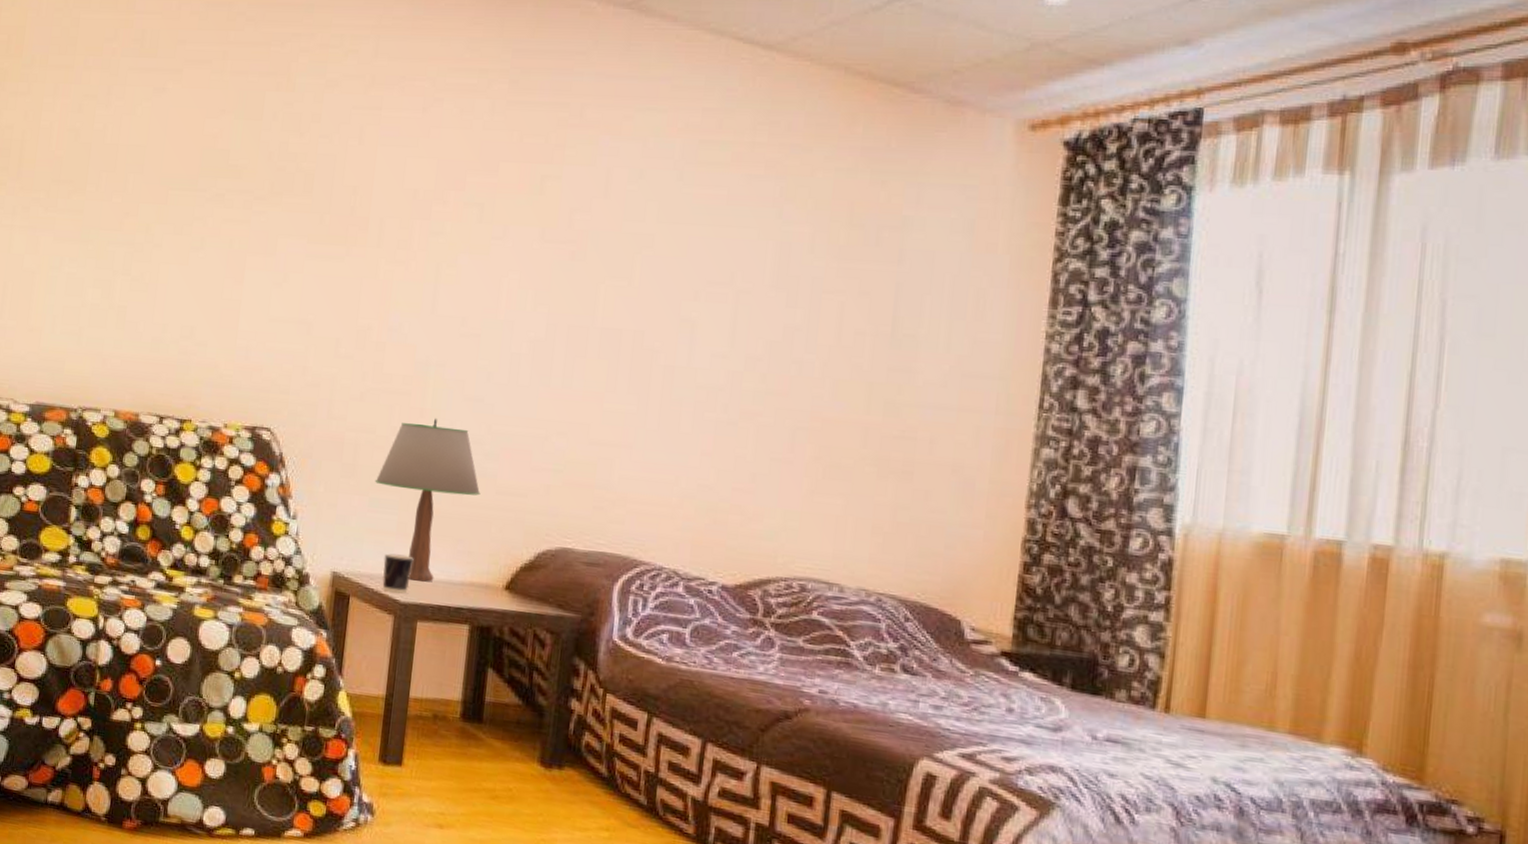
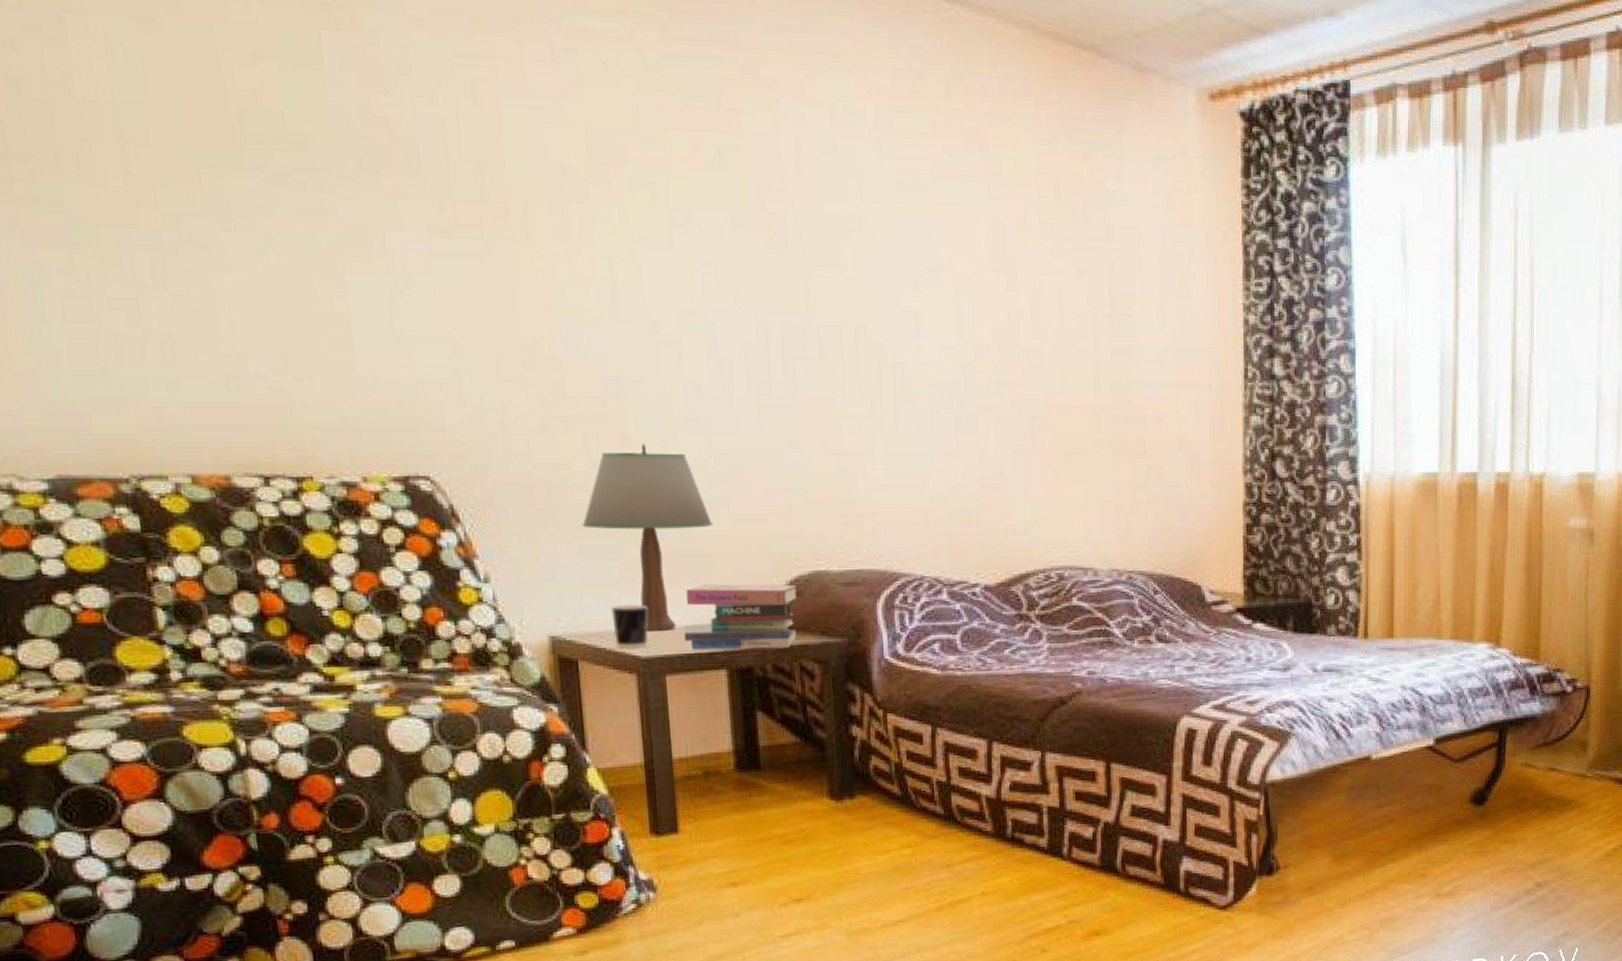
books: none [438,545,544,615] -> present [683,583,798,650]

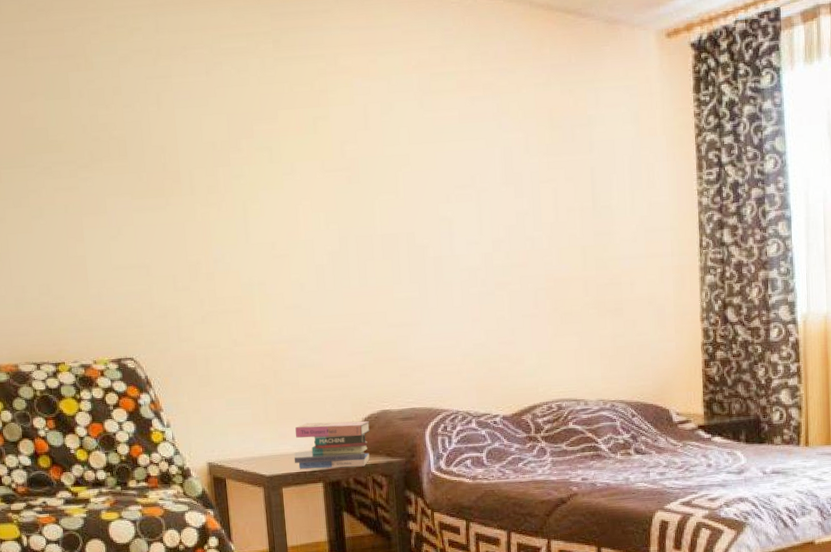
table lamp: present [581,444,713,631] -> none [227,327,313,457]
mug: present [611,605,649,649] -> none [246,439,271,470]

